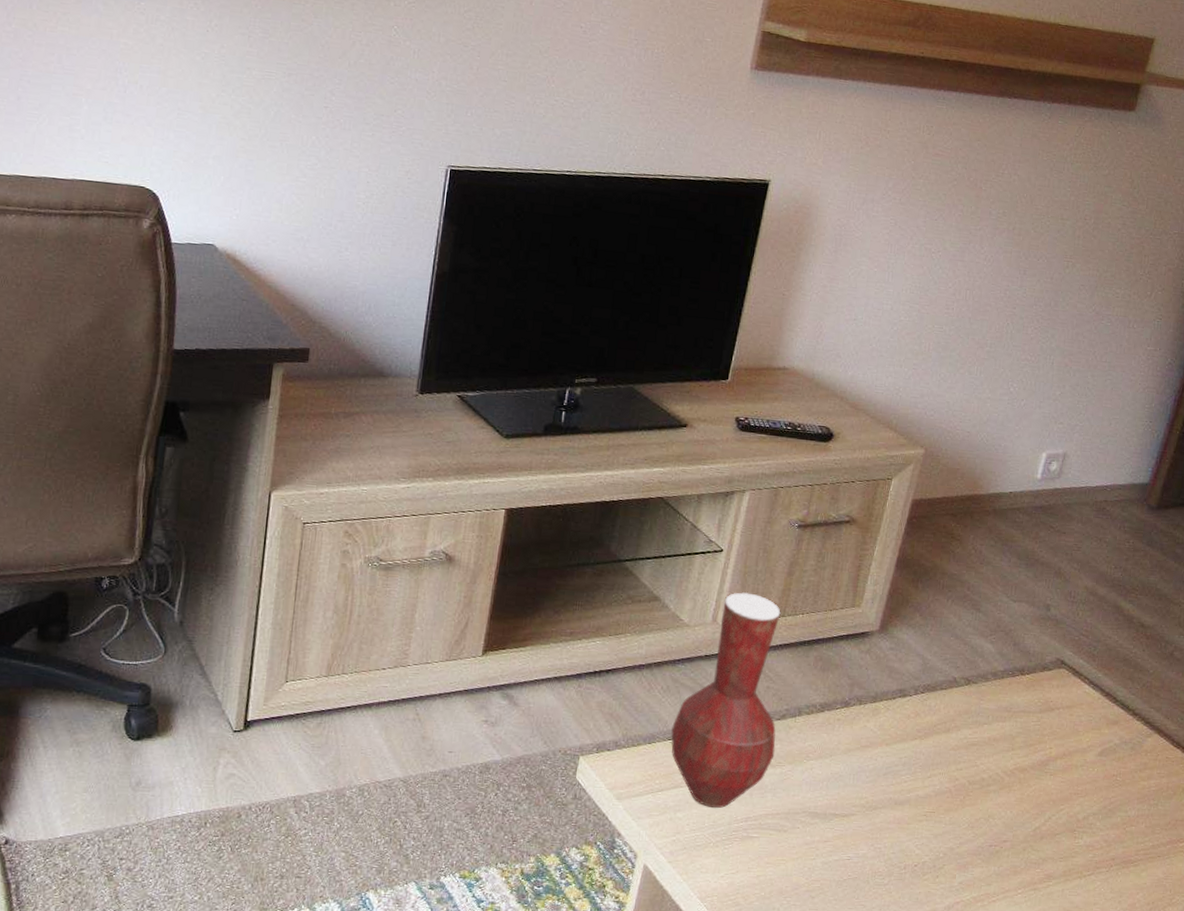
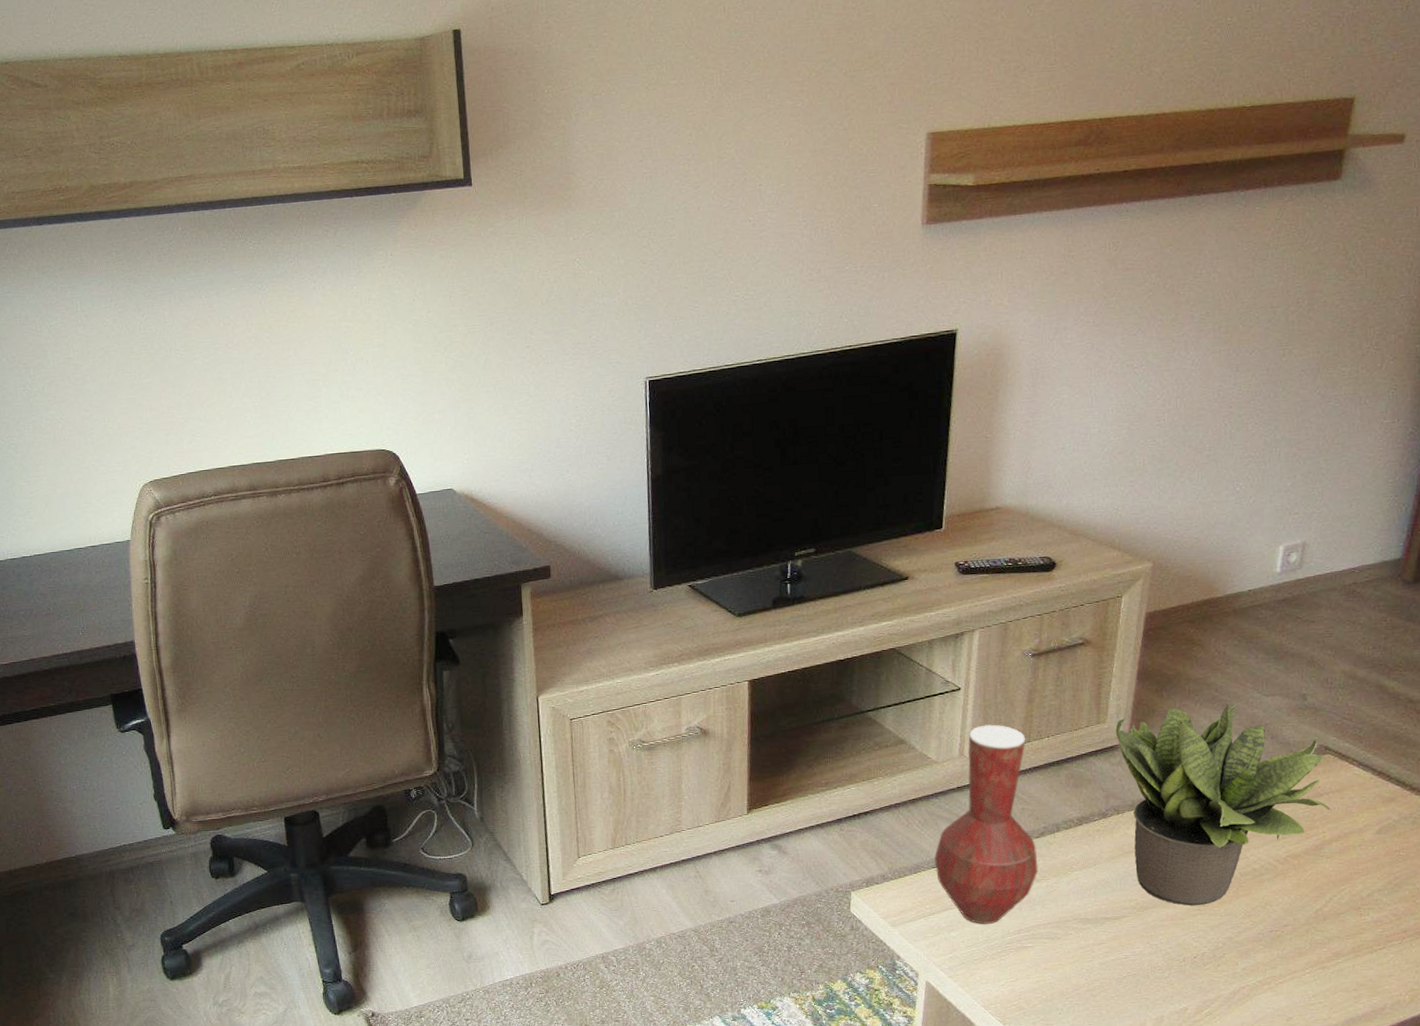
potted plant: none [868,600,1062,811] -> present [1115,701,1333,906]

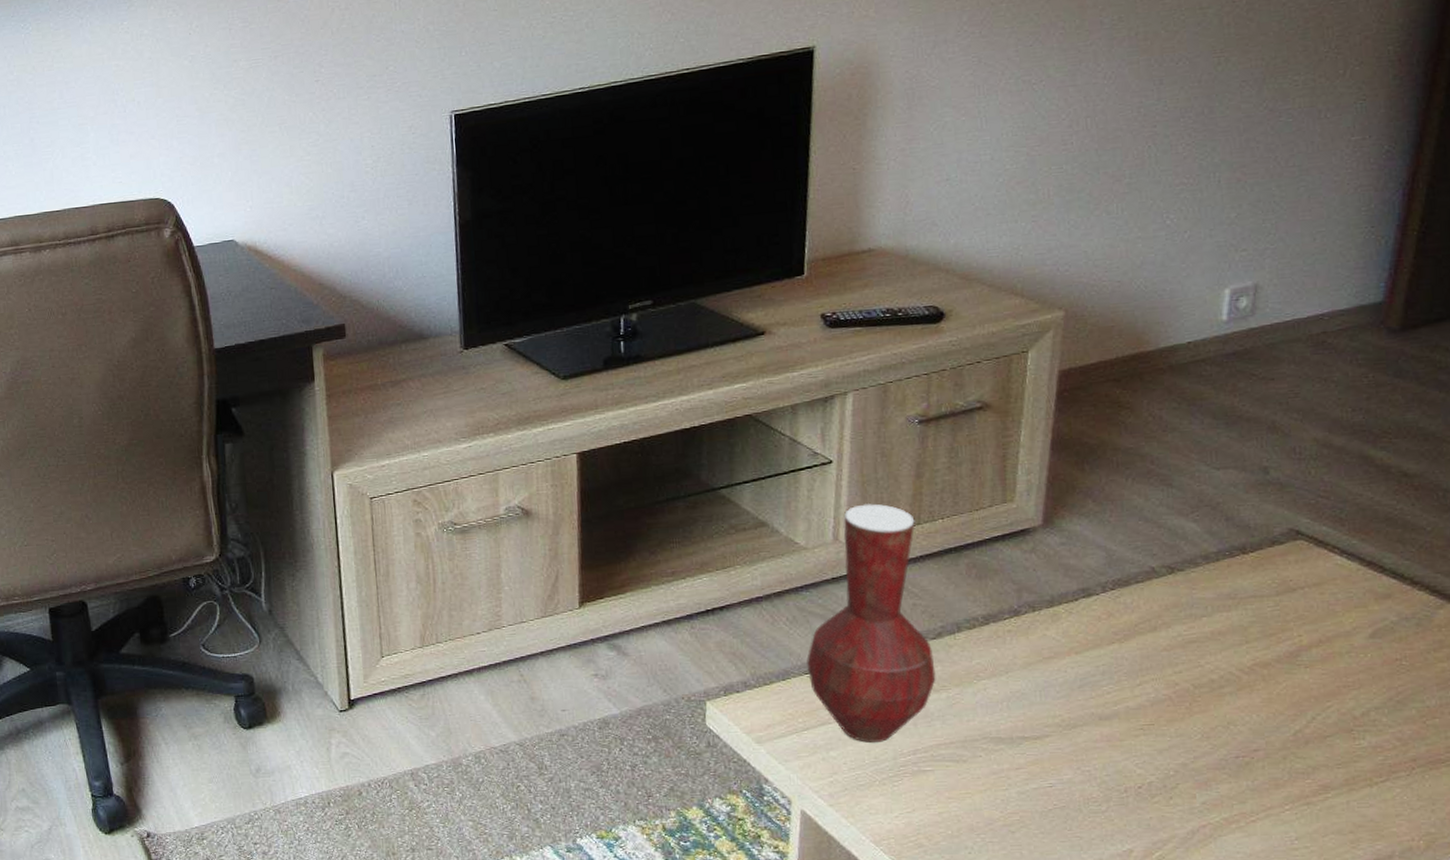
potted plant: present [1115,701,1333,906] -> none [1026,476,1311,724]

